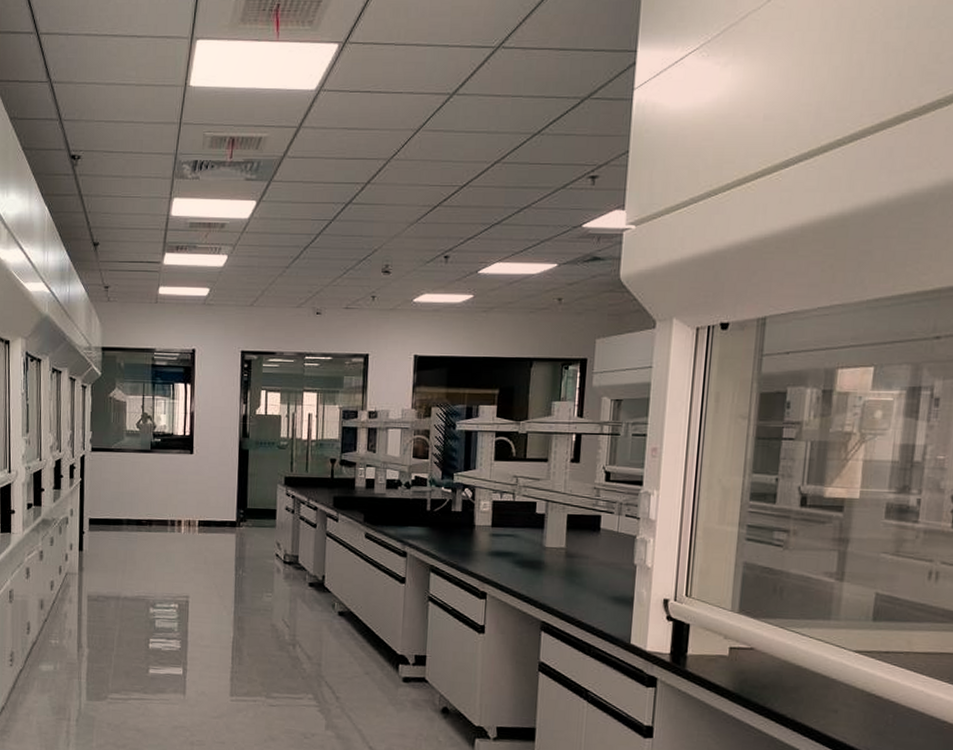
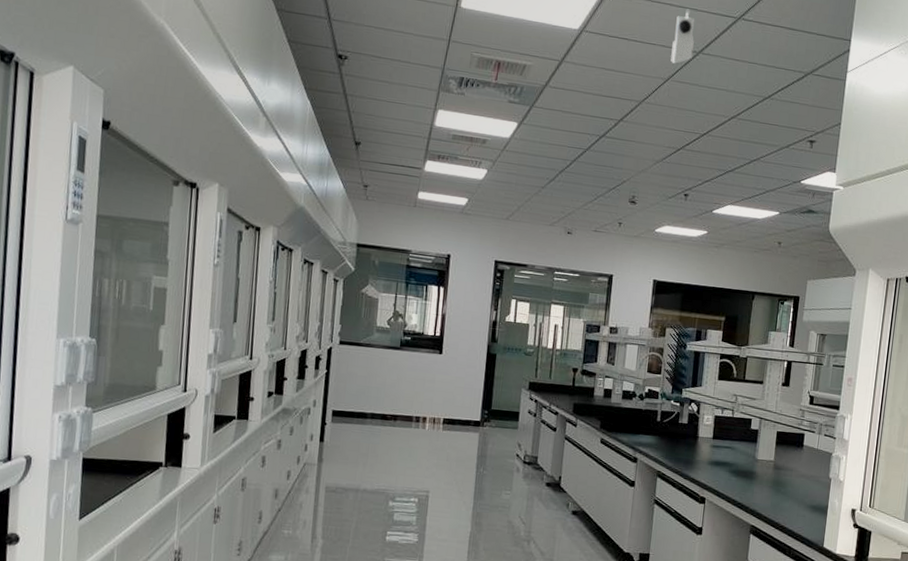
security camera: none [420,46,447,111] -> present [670,8,695,64]

